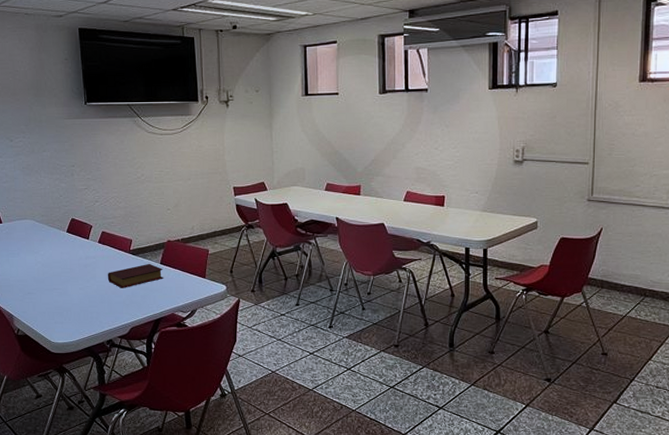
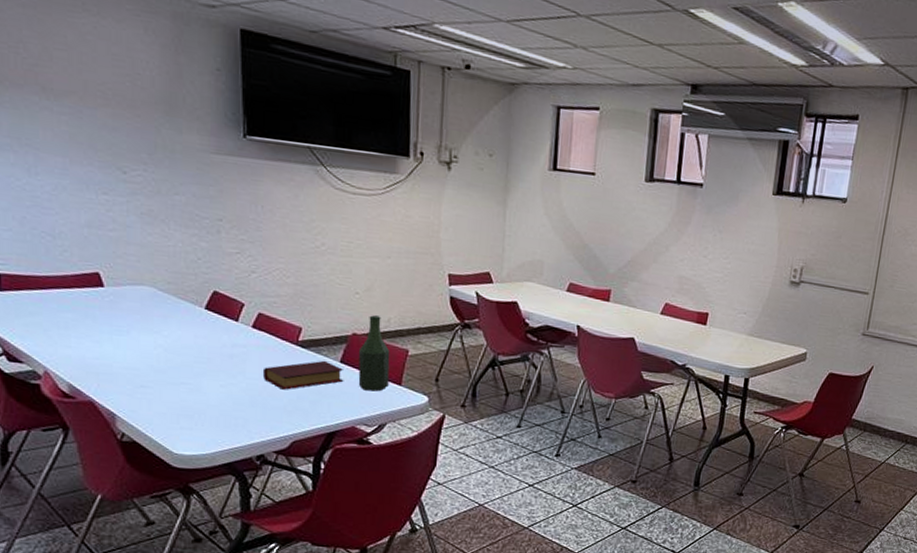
bottle: none [172,225,196,284] -> present [358,315,391,392]

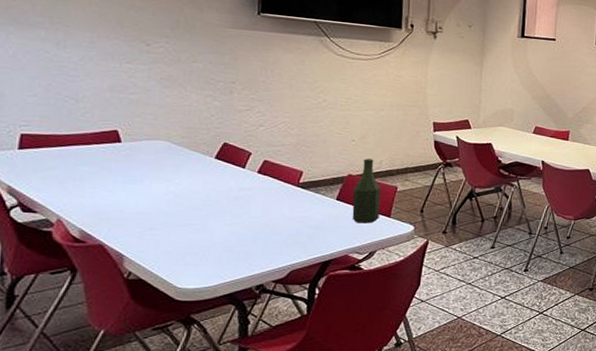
book: present [262,360,343,390] -> none [265,198,339,226]

